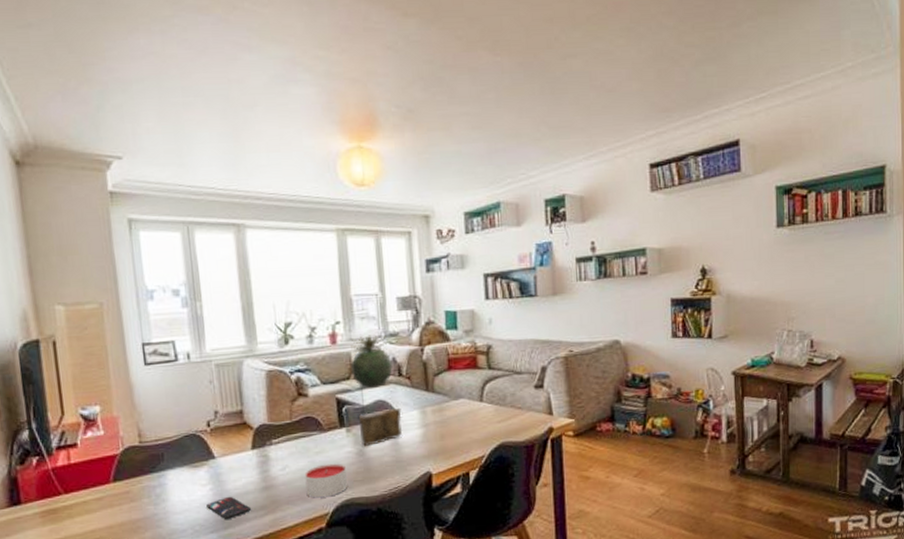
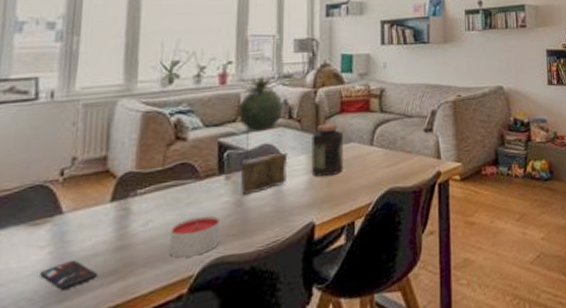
jar: none [422,380,455,431] -> present [311,123,344,177]

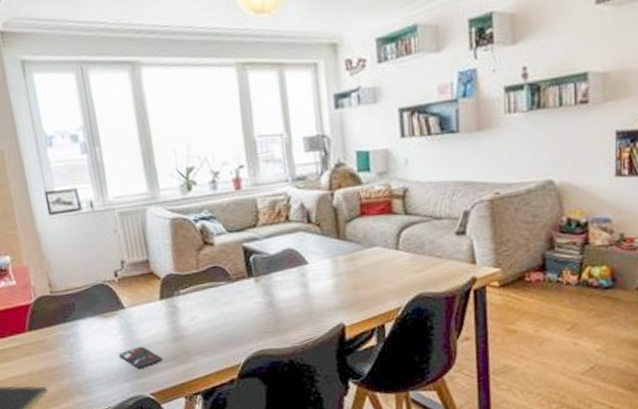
candle: present [169,215,220,258] -> none [214,314,258,349]
potted plant: present [237,76,288,196] -> none [256,179,314,298]
jar: present [311,123,344,177] -> none [333,227,369,281]

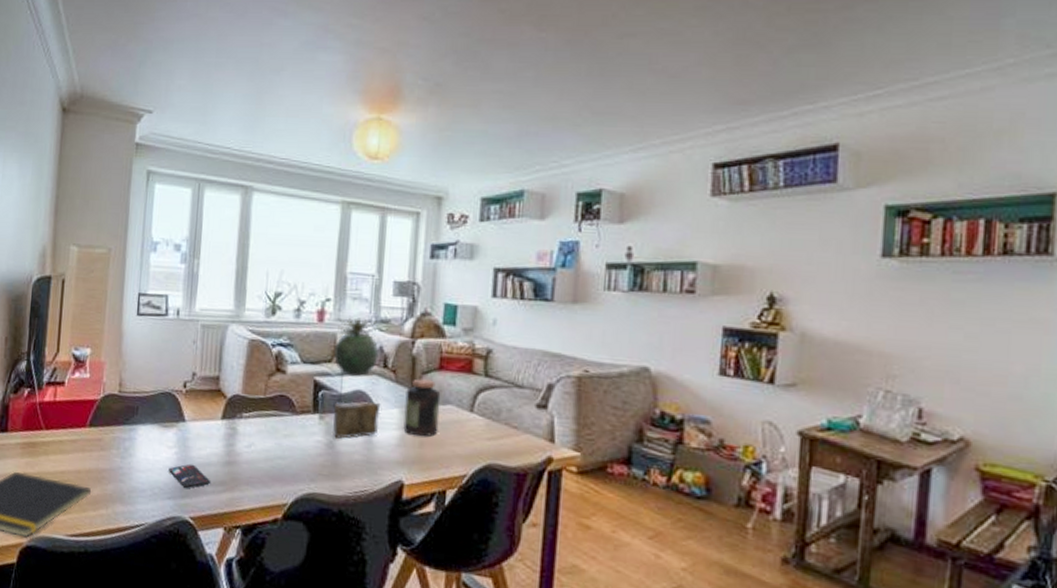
potted plant: none [256,179,314,298] -> present [333,317,381,440]
jar: none [333,227,369,281] -> present [403,378,441,437]

